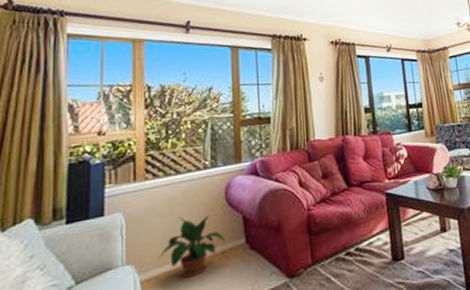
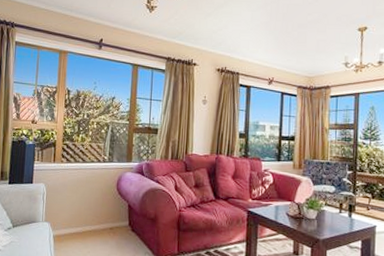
potted plant: present [160,216,225,278] -> none [67,195,114,241]

